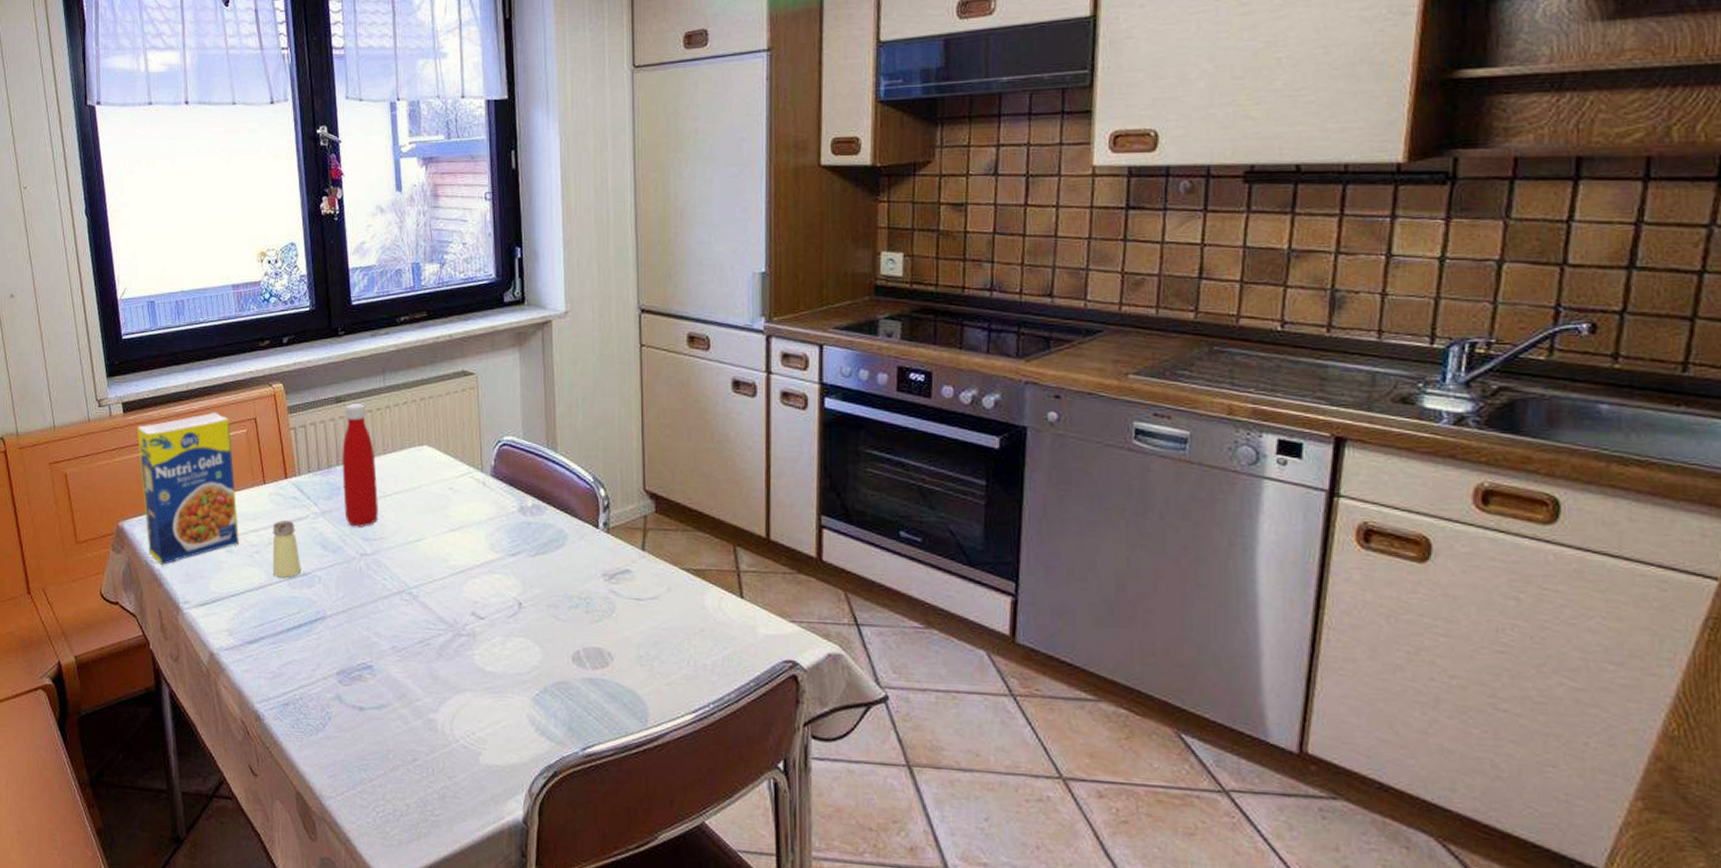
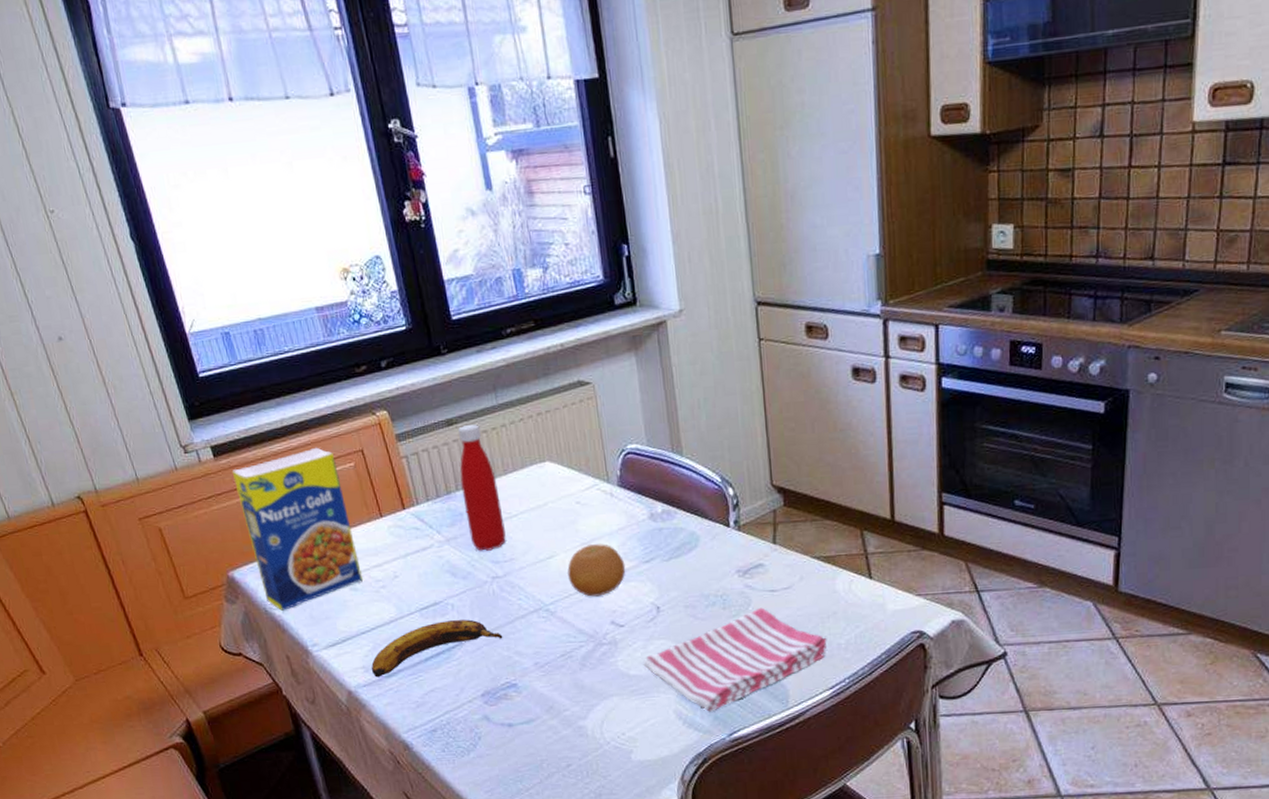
banana: none [236,593,364,642] -> present [371,619,503,678]
saltshaker: present [272,520,301,579] -> none [396,551,432,610]
fruit: none [434,530,491,585] -> present [567,543,626,597]
dish towel: none [500,615,692,722] -> present [643,607,828,712]

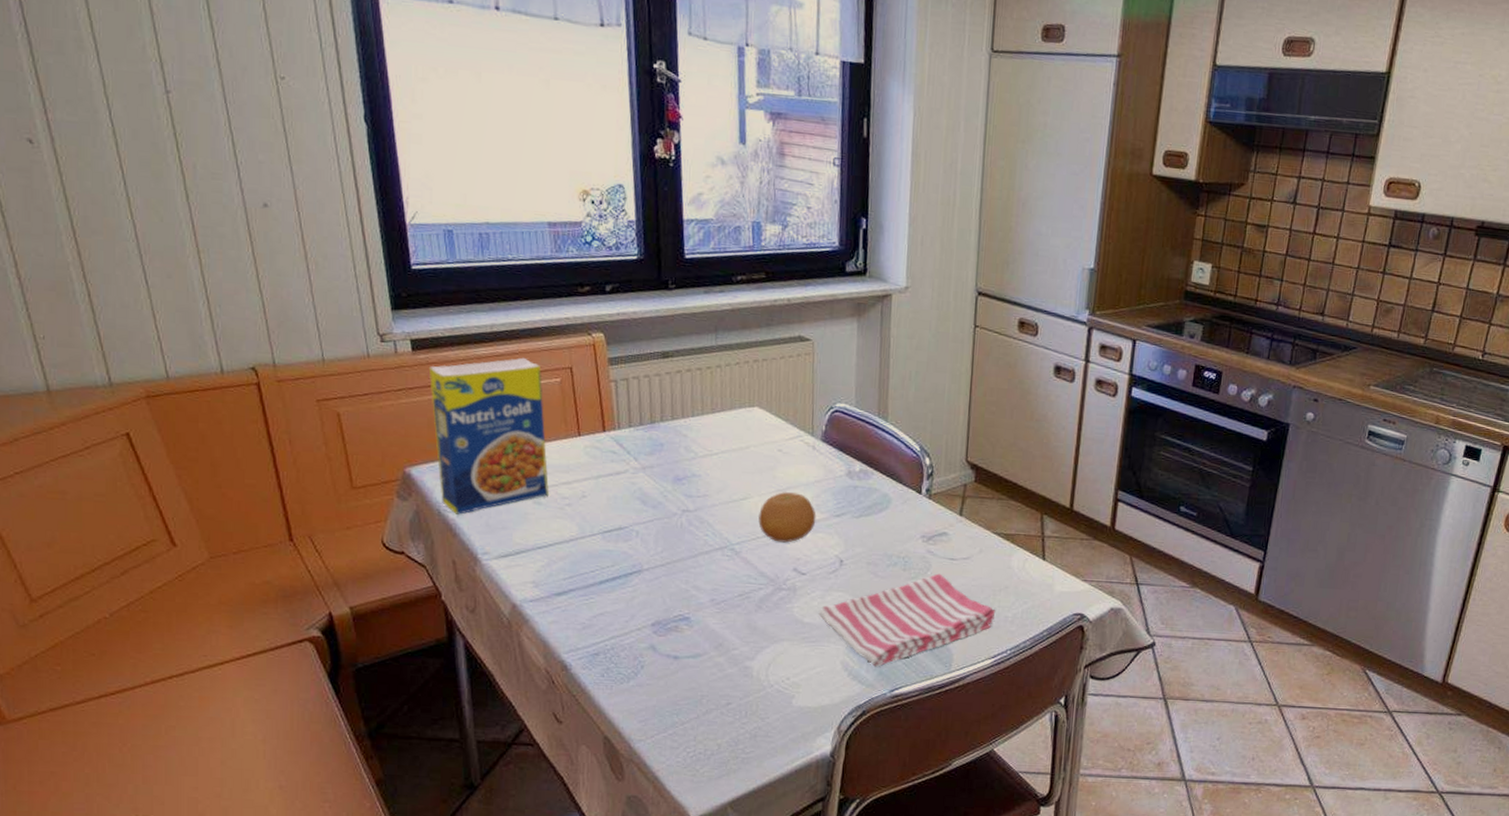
banana: present [371,619,503,678] -> none [542,546,684,594]
bottle: present [458,424,506,551] -> none [665,360,704,484]

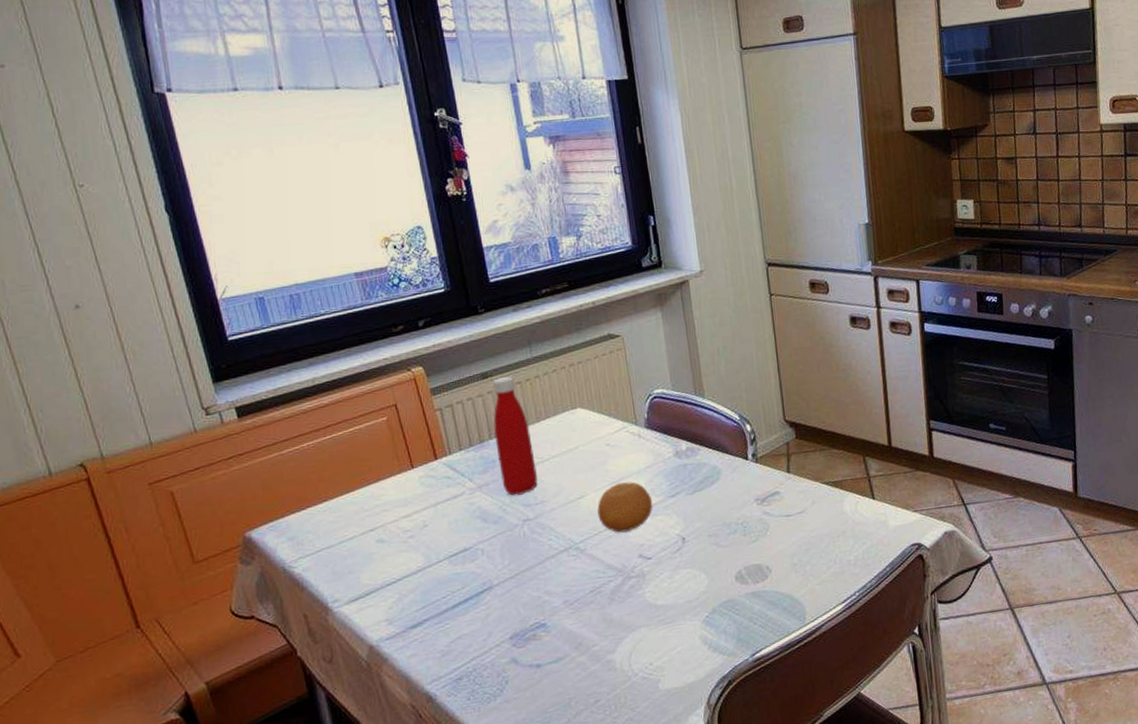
legume: present [428,357,549,515] -> none [256,403,390,569]
bottle: none [665,360,704,484] -> present [493,377,538,496]
dish towel: present [818,573,996,667] -> none [669,532,839,635]

